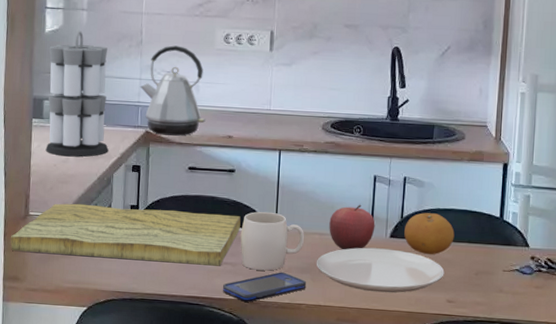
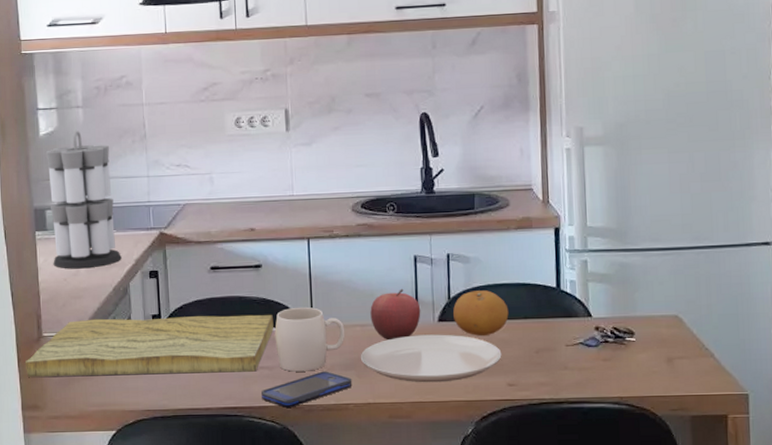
kettle: present [139,45,206,136] -> none [148,135,224,235]

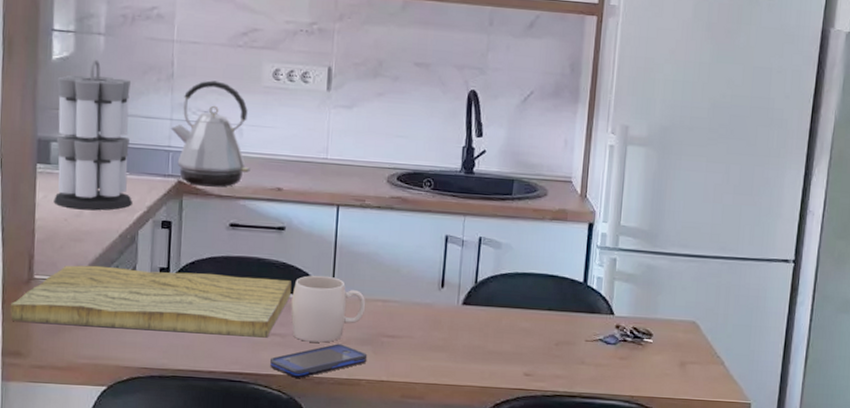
kettle: none [148,135,224,235] -> present [170,80,251,187]
plate: present [360,334,502,383] -> none [378,315,522,366]
fruit: present [370,288,421,341] -> none [393,267,446,319]
fruit: present [453,290,509,337] -> none [478,277,534,324]

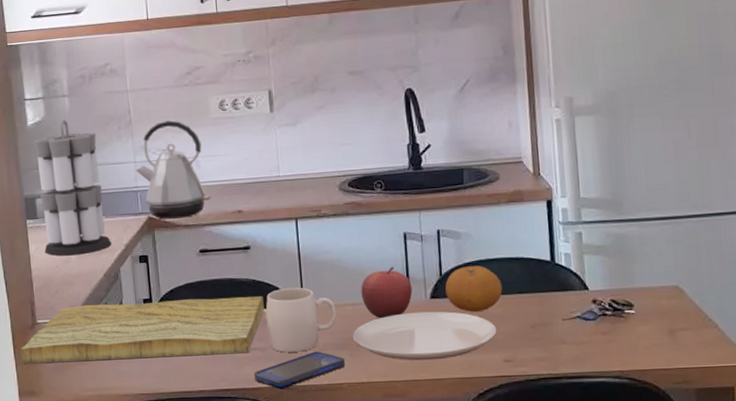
plate: none [378,315,522,366] -> present [352,311,497,361]
fruit: none [393,267,446,319] -> present [361,266,413,319]
fruit: none [478,277,534,324] -> present [445,266,503,313]

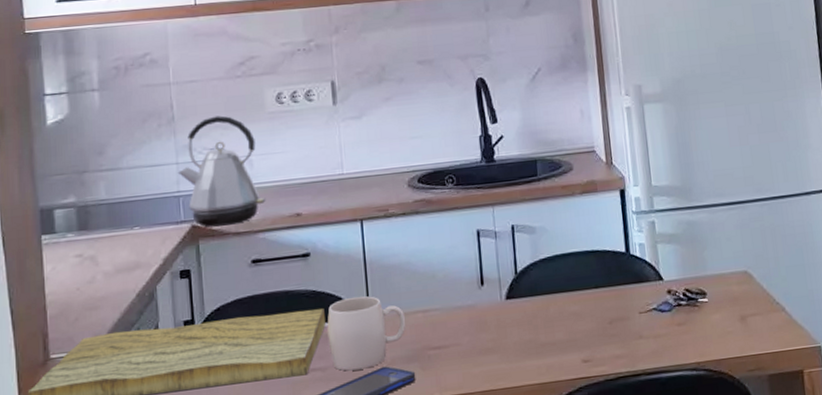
spice rack: present [33,119,112,256] -> none [54,116,147,276]
plate: present [352,311,497,361] -> none [423,312,575,369]
fruit: present [361,266,413,319] -> none [432,266,487,325]
fruit: present [445,266,503,313] -> none [521,261,579,312]

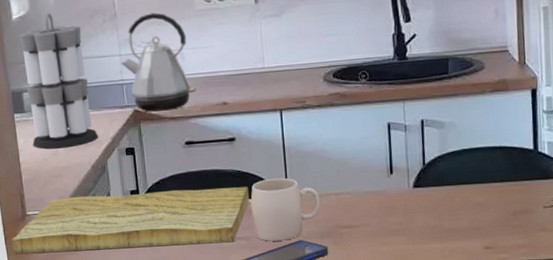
spice rack: none [54,116,147,276] -> present [19,12,98,149]

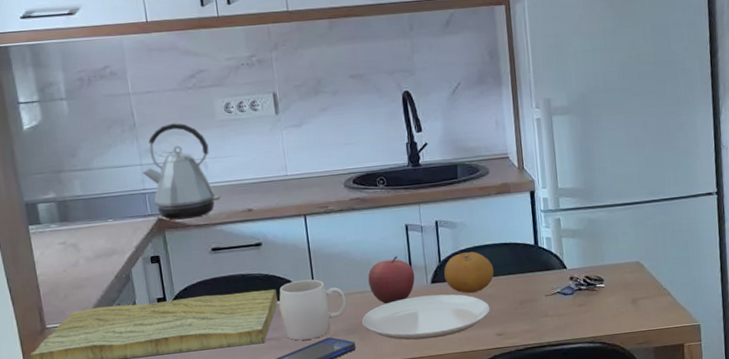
spice rack: present [19,12,98,149] -> none [31,123,121,260]
plate: none [336,200,478,248] -> present [361,294,490,340]
fruit: none [344,156,396,208] -> present [368,255,415,304]
fruit: none [428,155,485,201] -> present [444,251,494,294]

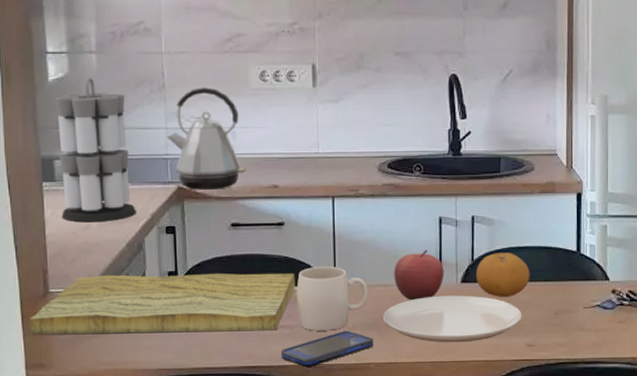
spice rack: none [31,123,121,260] -> present [54,77,136,223]

